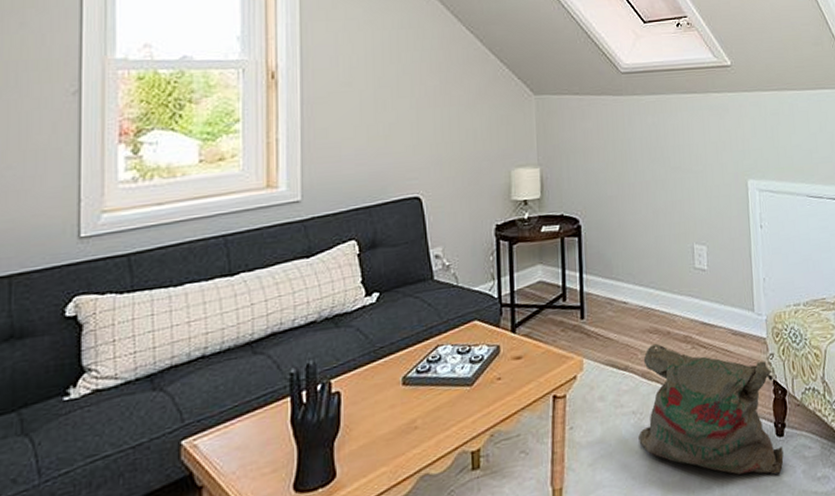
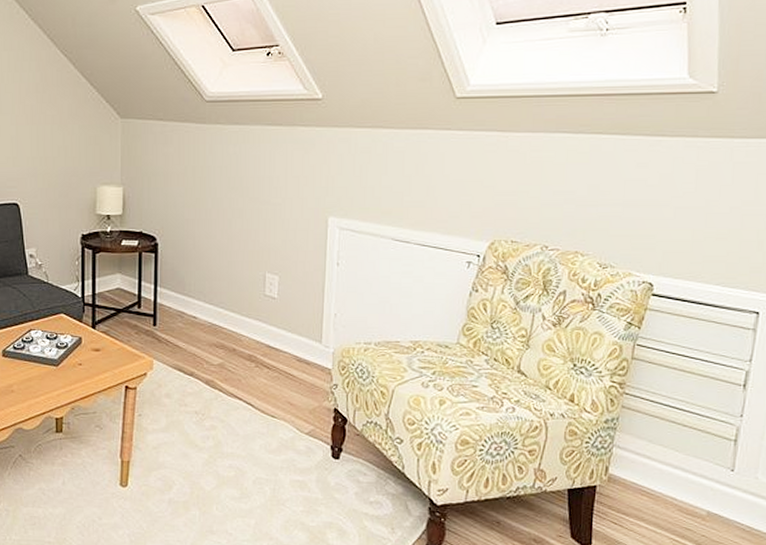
bag: present [638,343,784,475] -> none [199,357,337,490]

